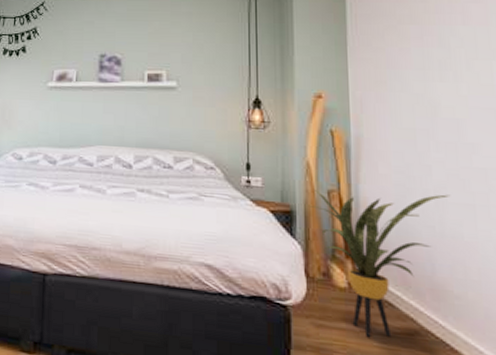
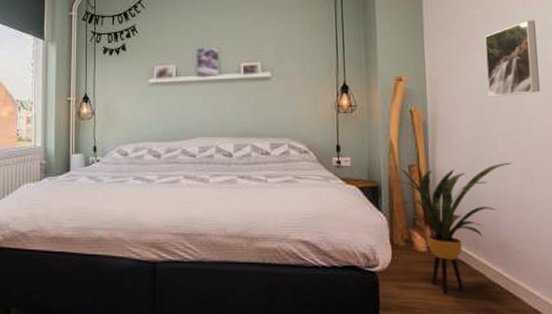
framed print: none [418,39,483,122] -> present [485,20,540,97]

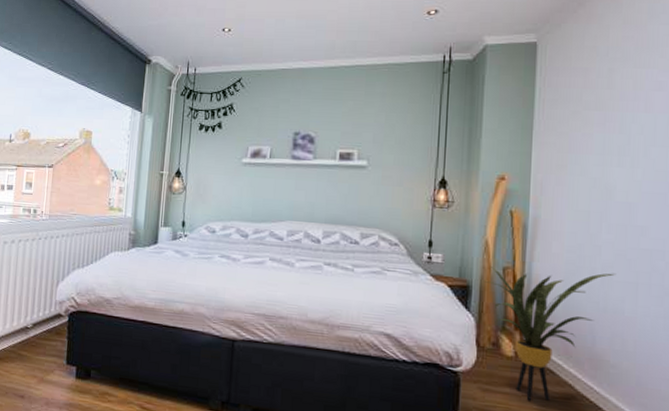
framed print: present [485,20,540,97] -> none [597,126,656,205]

